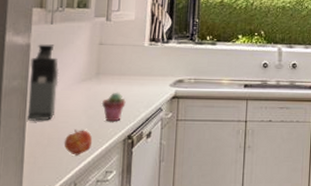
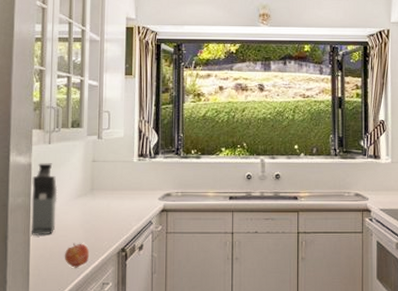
potted succulent: present [101,92,126,122] -> none [96,206,118,235]

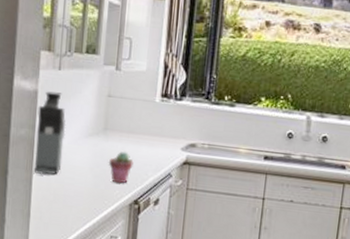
apple: present [64,243,90,268] -> none [69,188,98,216]
potted succulent: none [96,206,118,235] -> present [108,151,134,184]

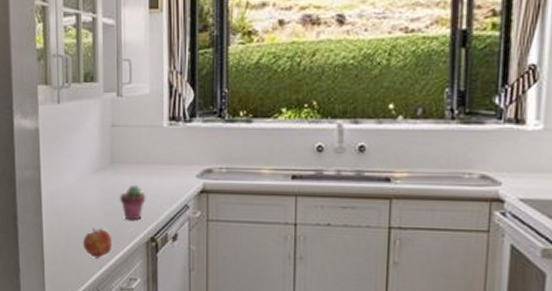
coffee maker: present [33,91,66,175] -> none [41,128,72,217]
apple: none [69,188,98,216] -> present [82,228,113,258]

